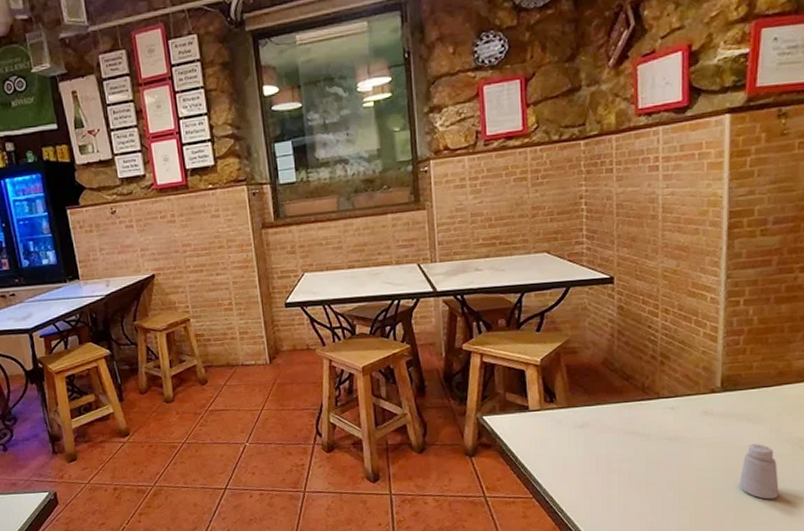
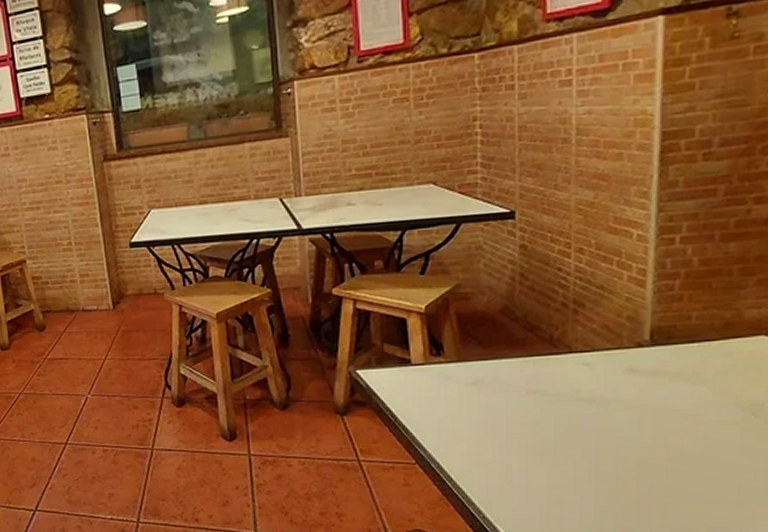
saltshaker: present [740,443,779,500] -> none [673,407,725,474]

